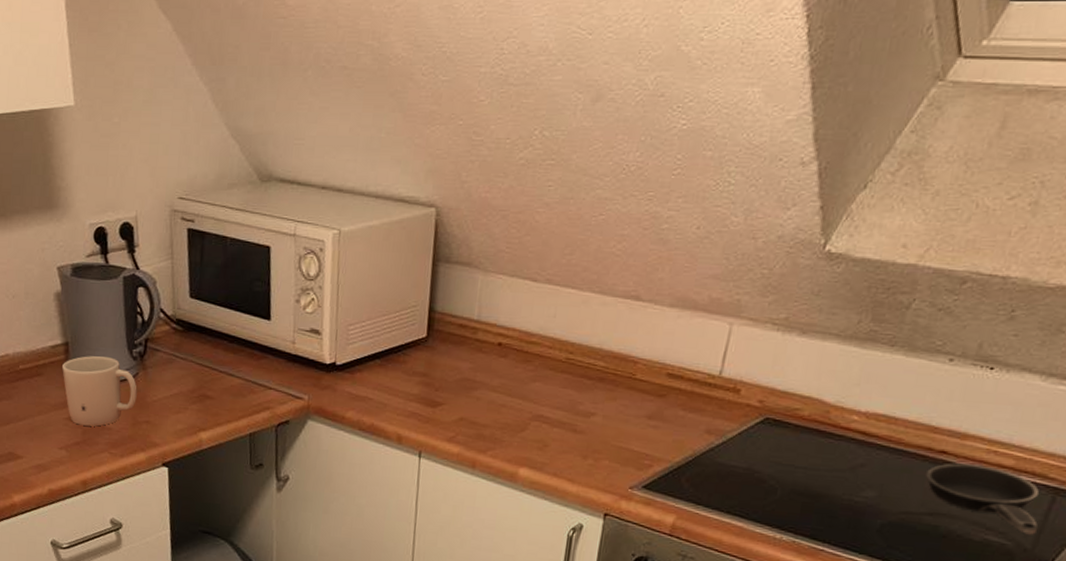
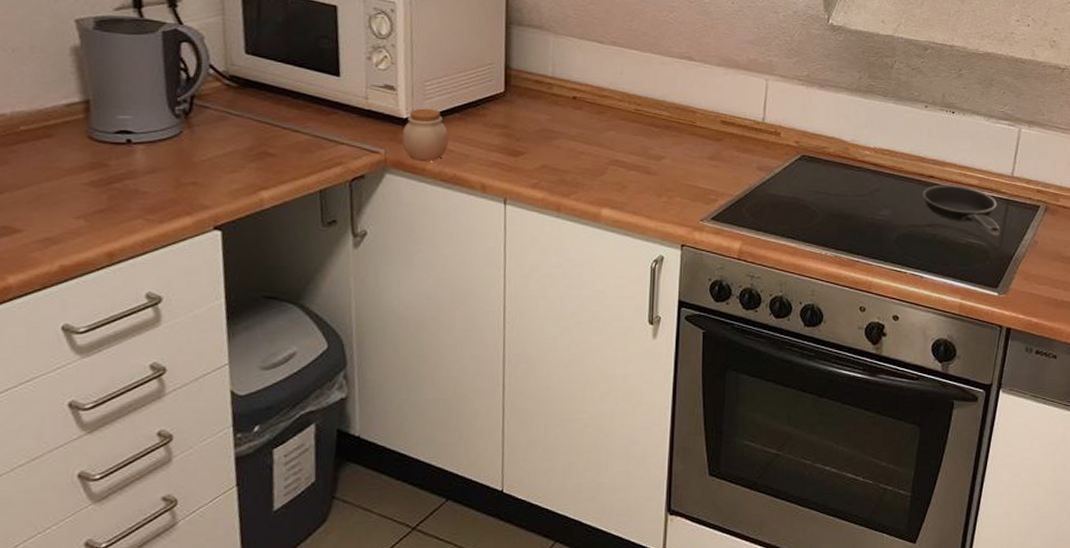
mug: present [62,355,137,427] -> none [80,114,181,191]
jar: none [324,353,369,410] -> present [401,108,449,162]

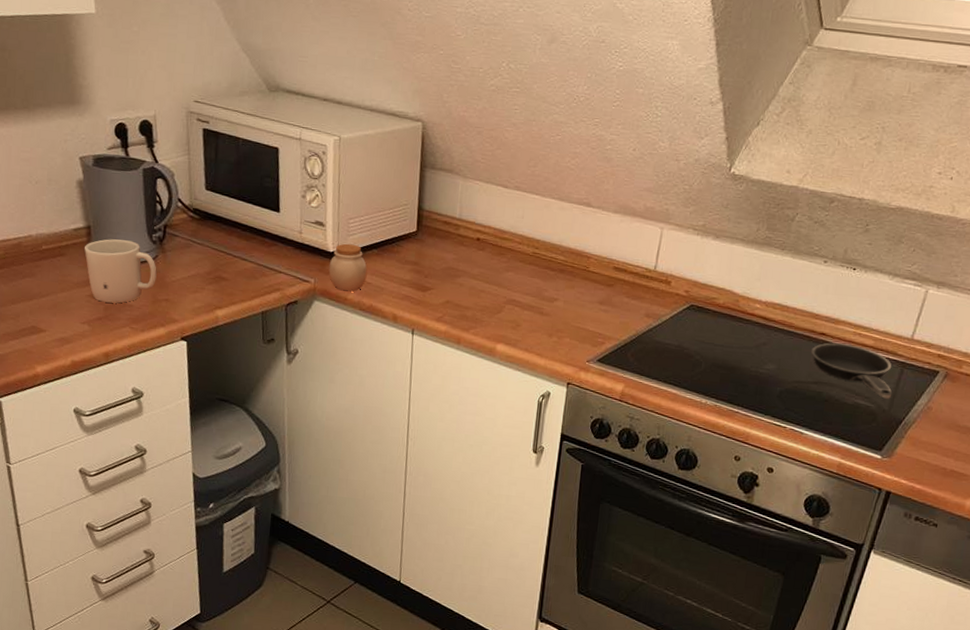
mug: none [80,114,181,191] -> present [84,239,157,304]

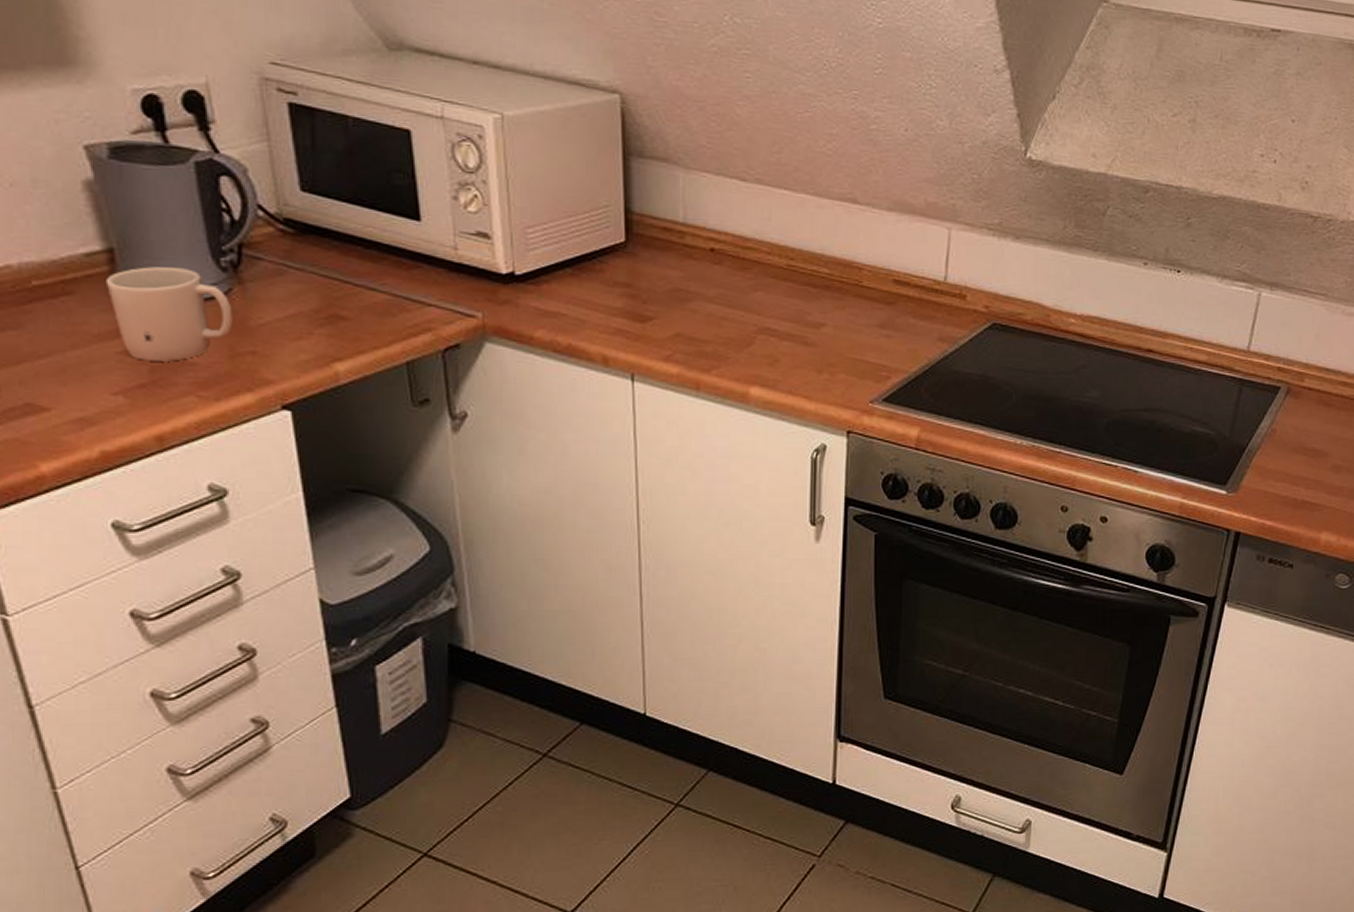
jar: present [328,243,368,293] -> none [502,261,560,329]
frying pan: present [811,342,893,399] -> none [1138,361,1233,423]

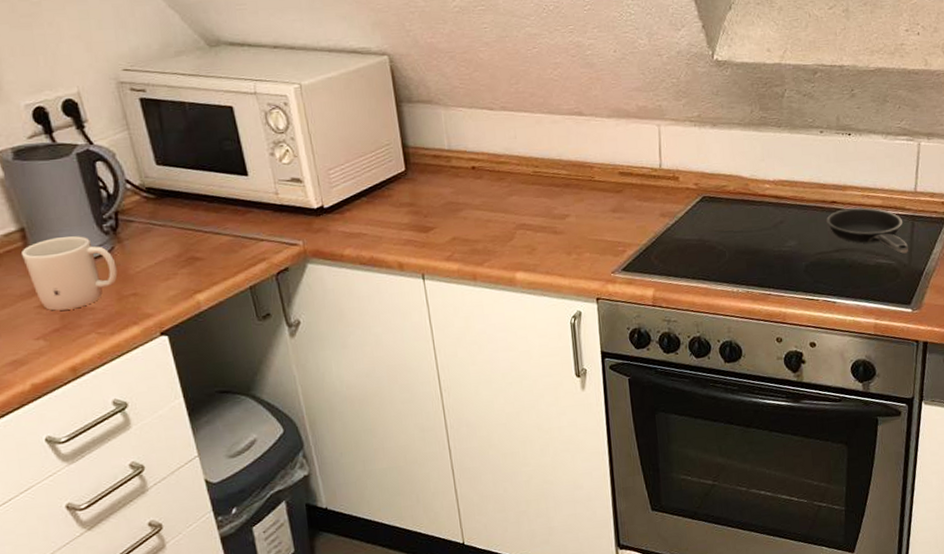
frying pan: none [1138,361,1233,423] -> present [826,207,909,254]

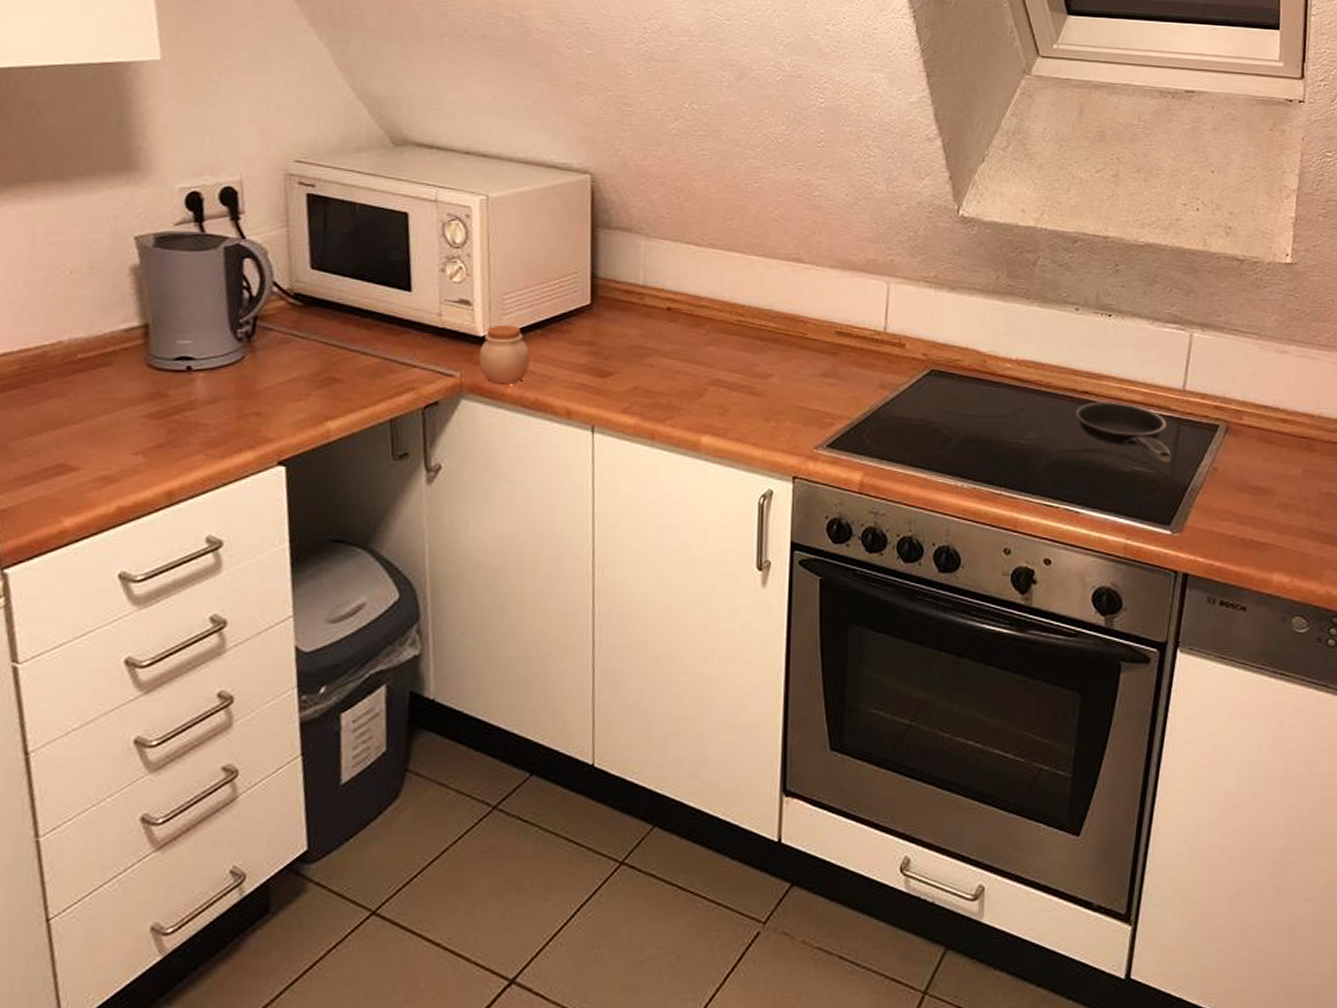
mug: present [22,235,118,311] -> none [139,338,243,423]
jar: none [315,195,361,249] -> present [478,324,530,386]

